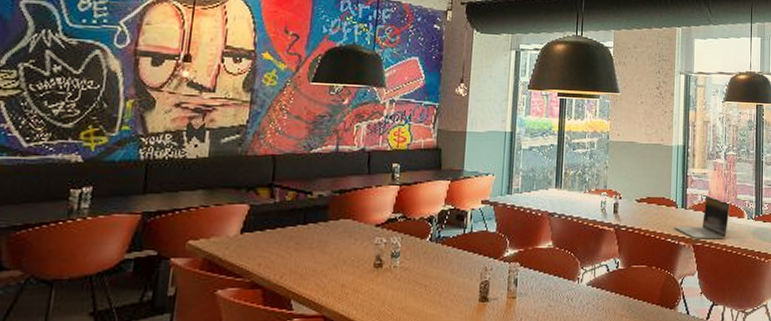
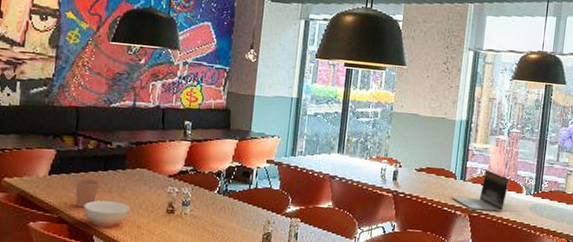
dixie cup: none [271,236,298,269] -> present [75,179,99,208]
bowl: none [280,257,334,289] -> present [83,200,131,227]

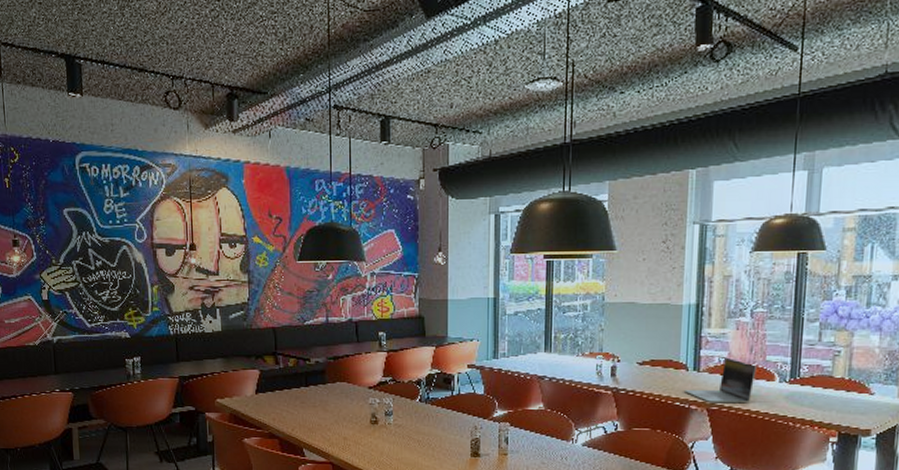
dixie cup: present [75,179,99,208] -> none [281,396,302,423]
bowl: present [83,200,131,227] -> none [291,414,336,440]

